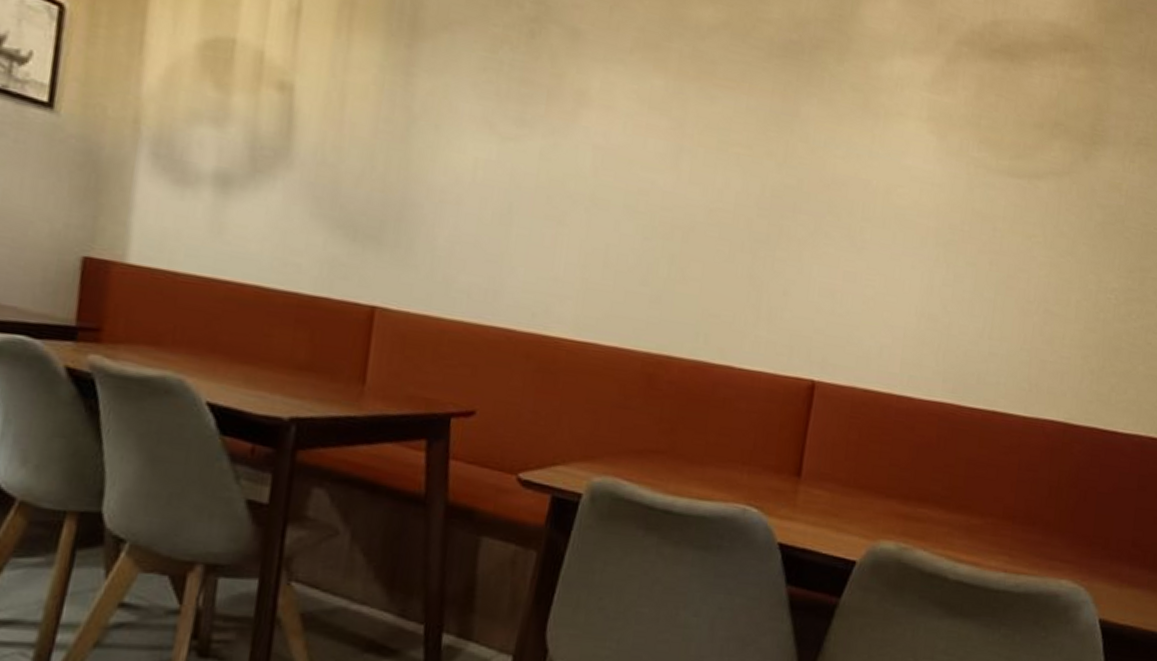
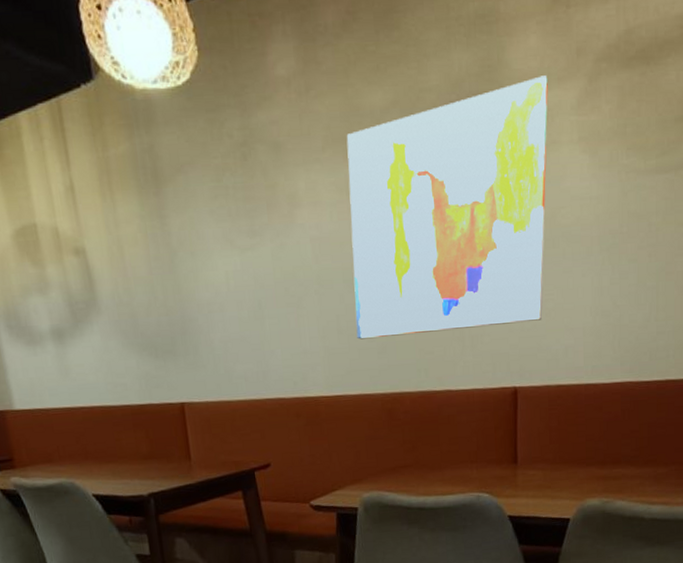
wall art: none [627,41,903,308] -> present [346,75,548,340]

